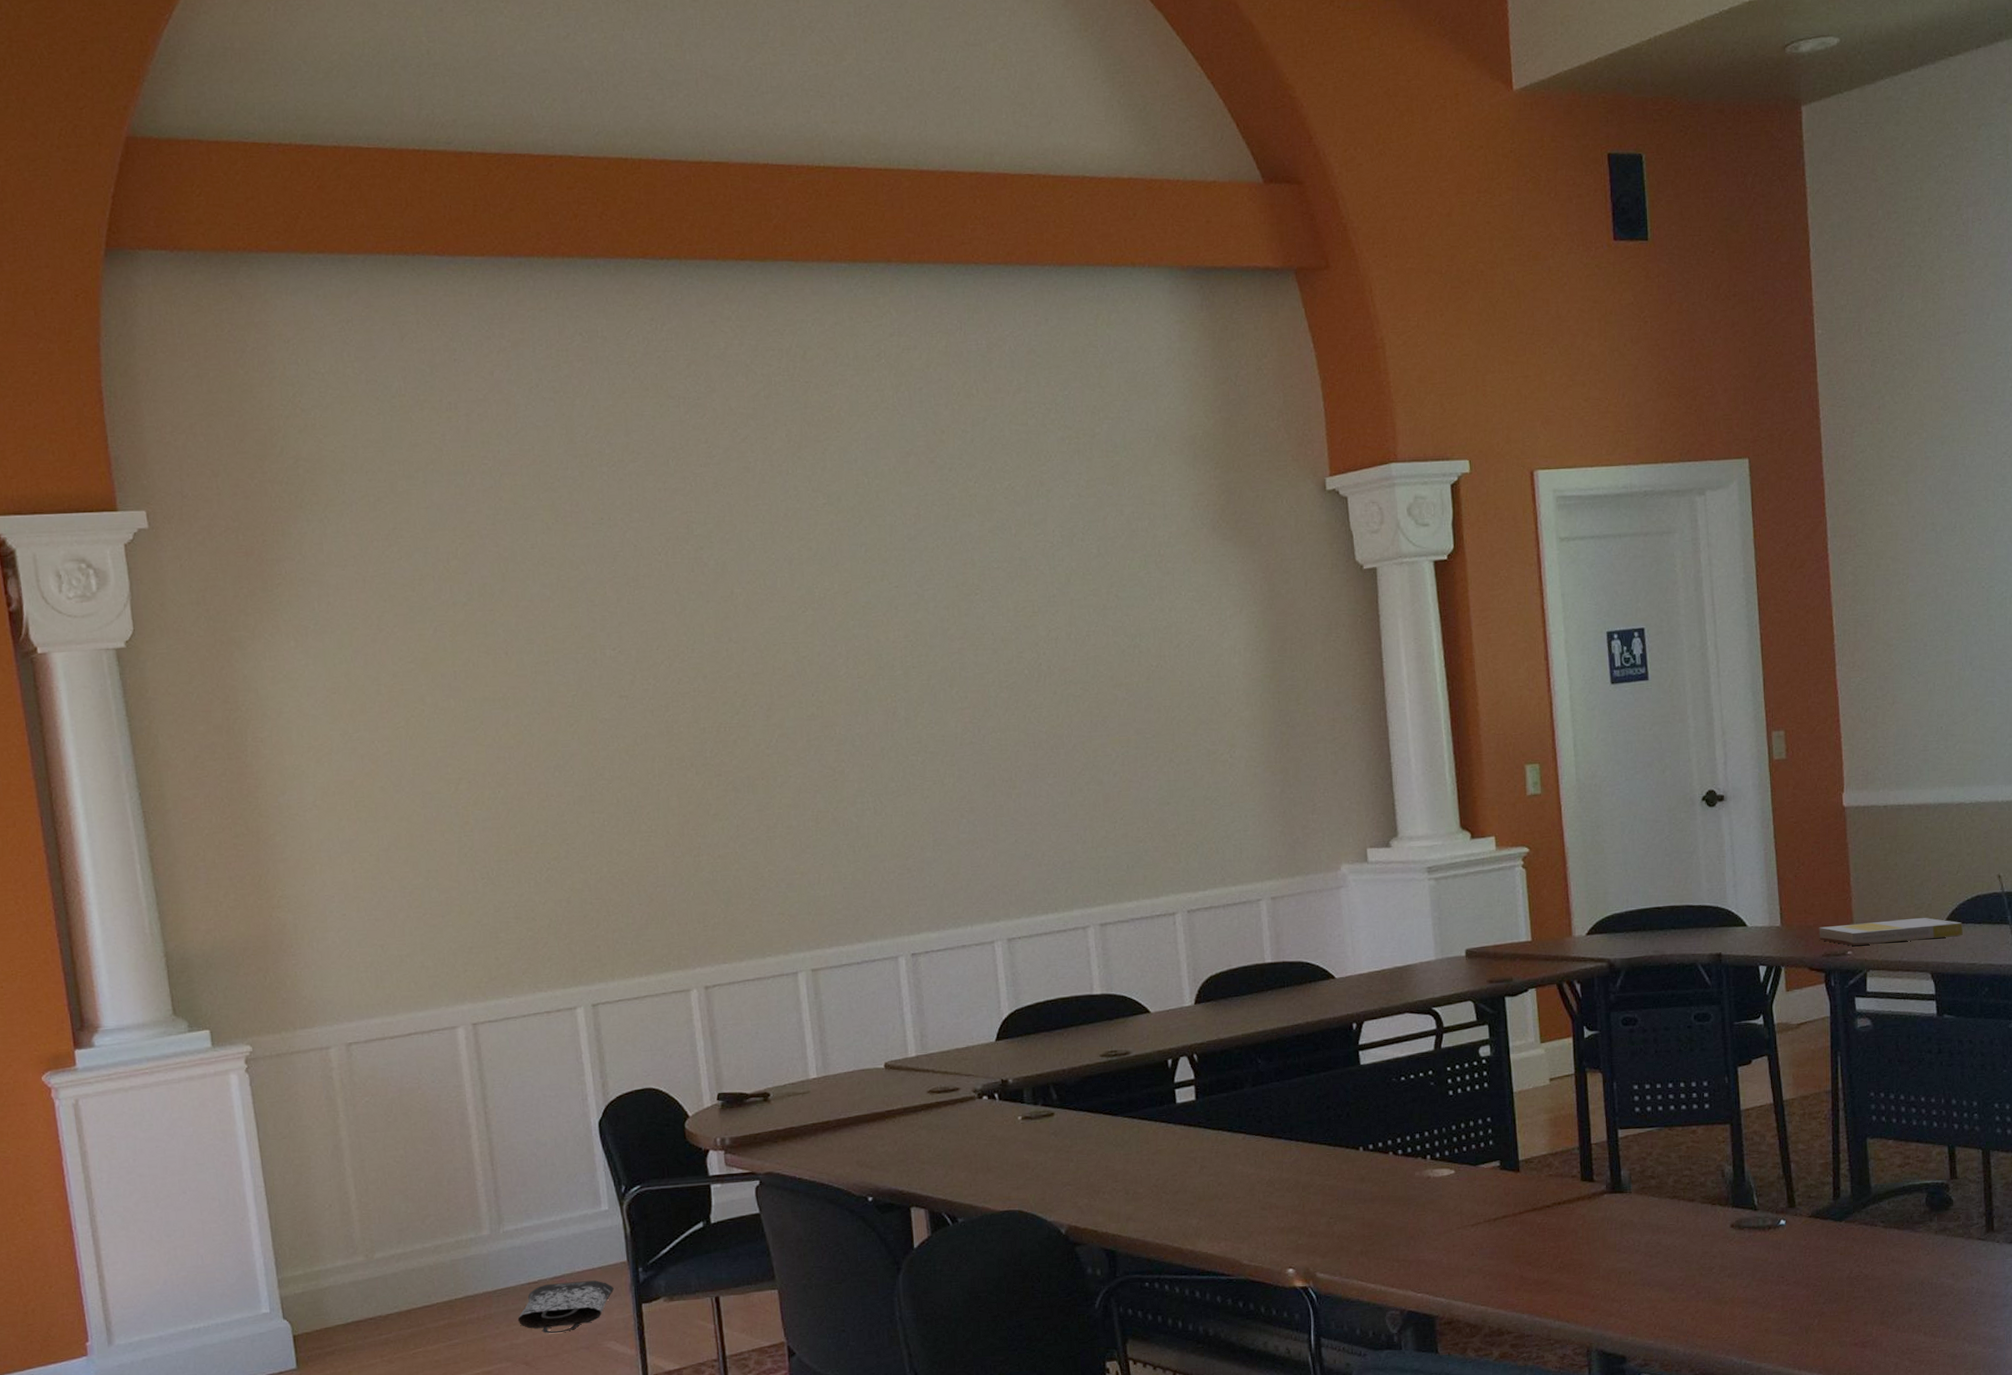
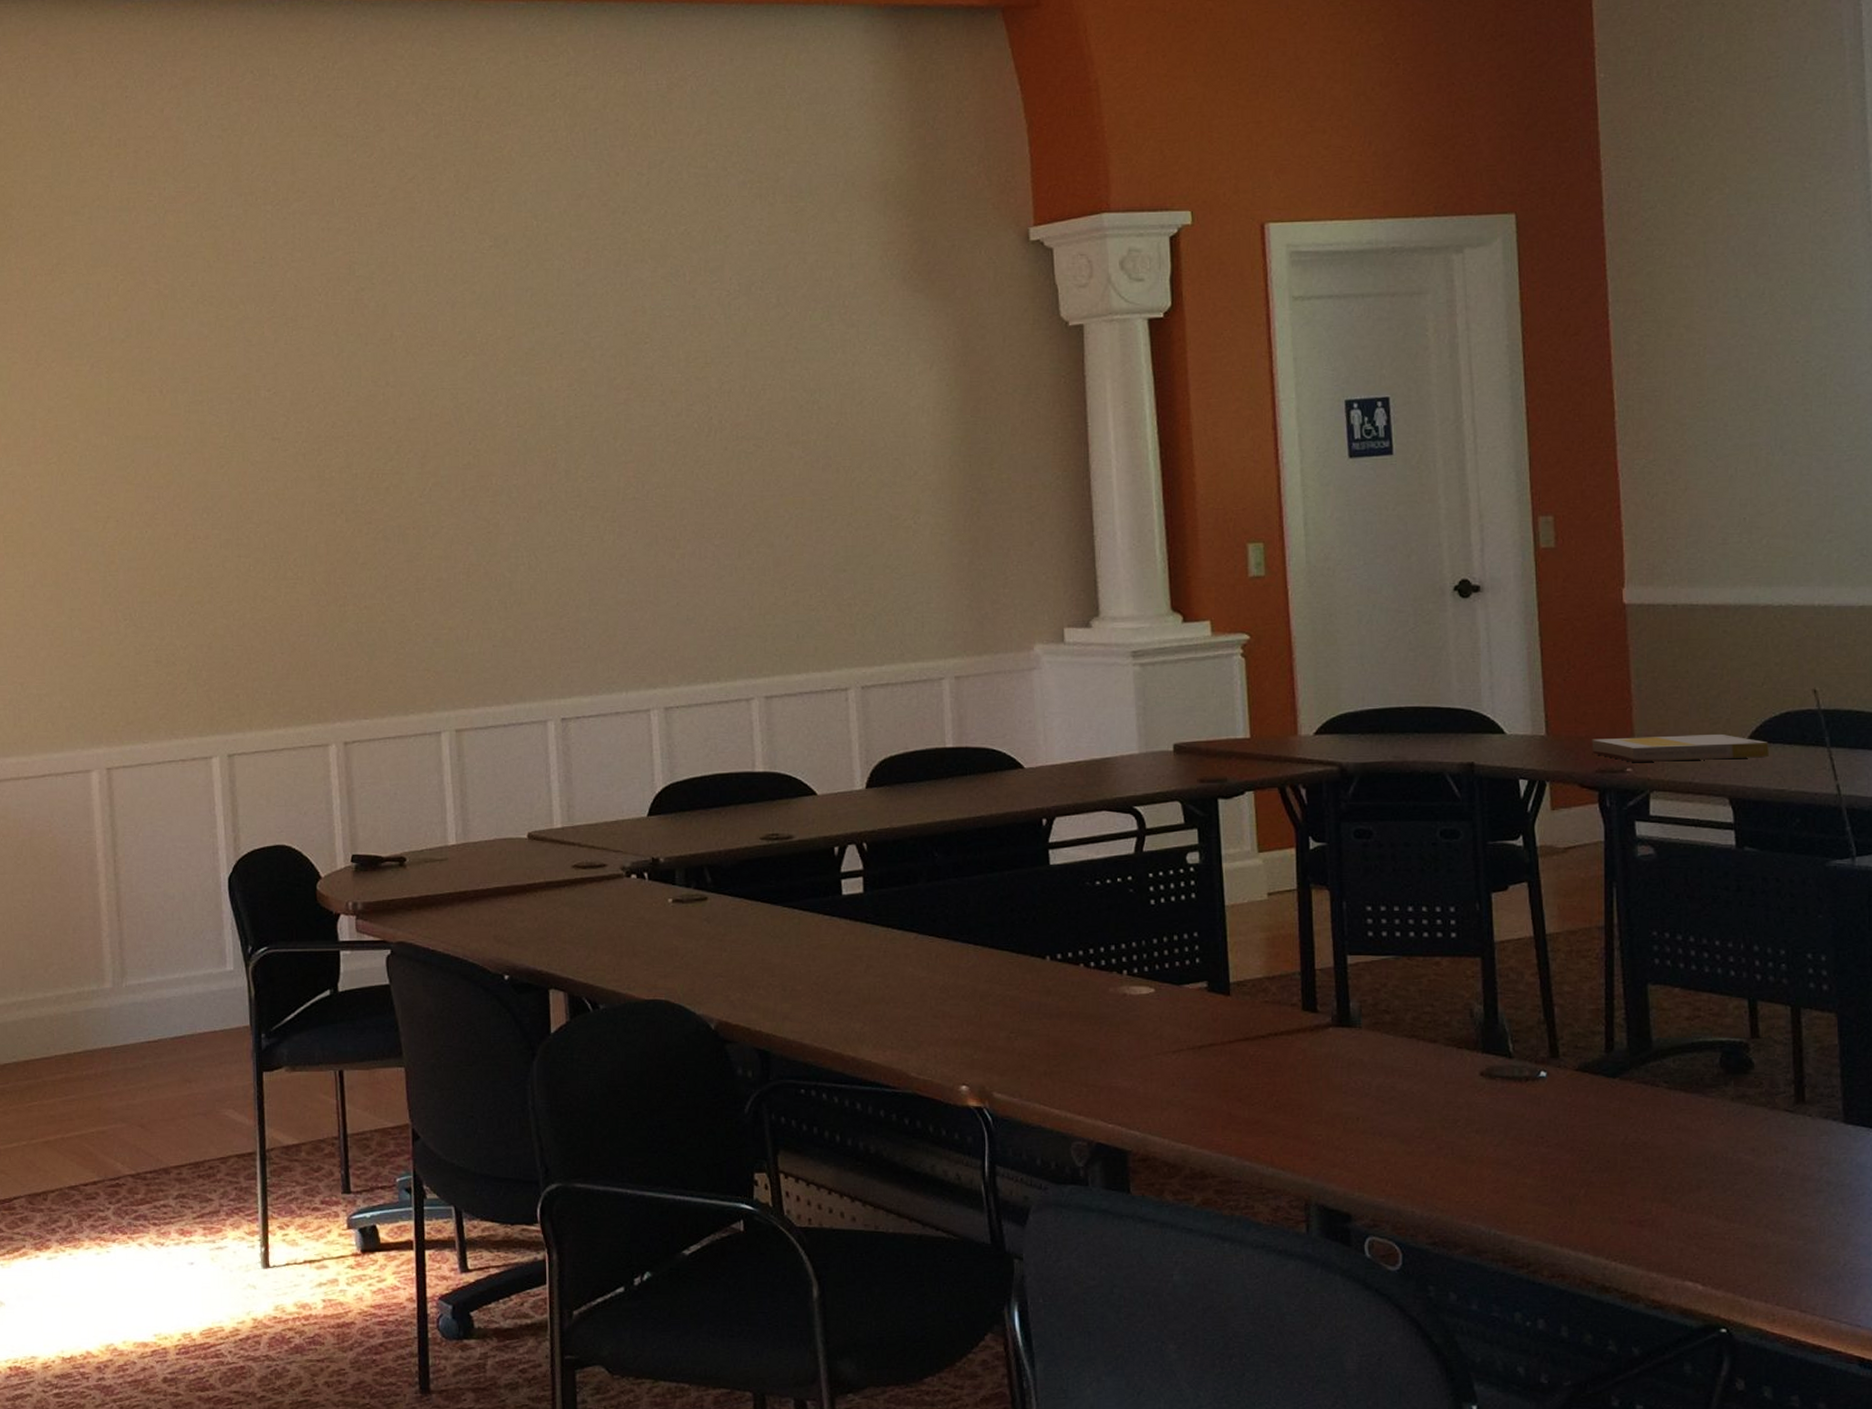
tote bag: present [517,1280,615,1334] -> none [135,1044,236,1097]

